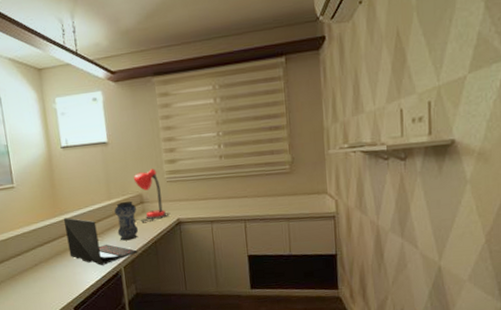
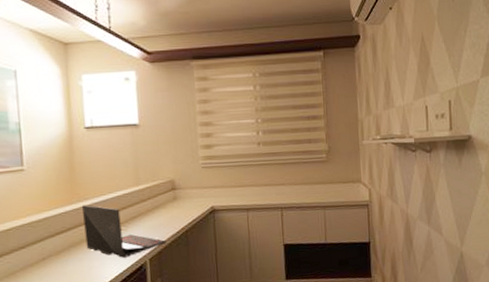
vase: present [114,201,139,241] -> none [142,187,169,230]
desk lamp: present [133,169,171,222] -> none [163,153,204,210]

